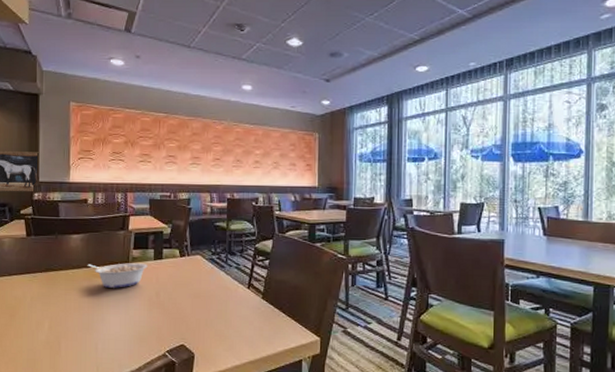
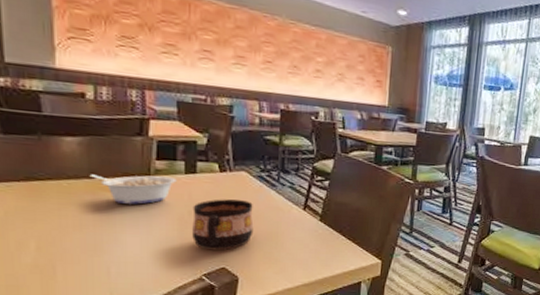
cup: none [159,281,207,329] -> present [192,199,254,251]

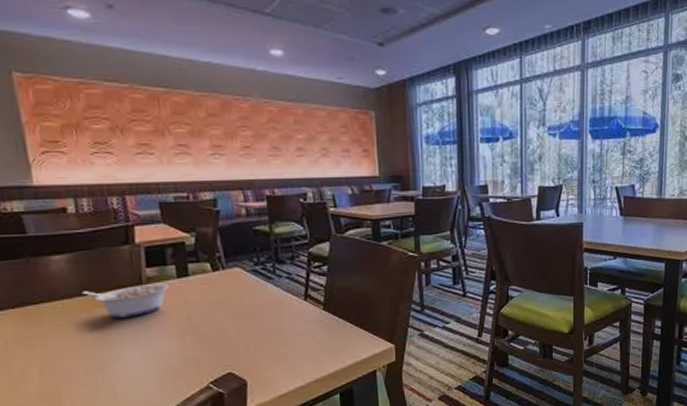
cup: present [192,199,254,251] -> none [190,298,256,356]

